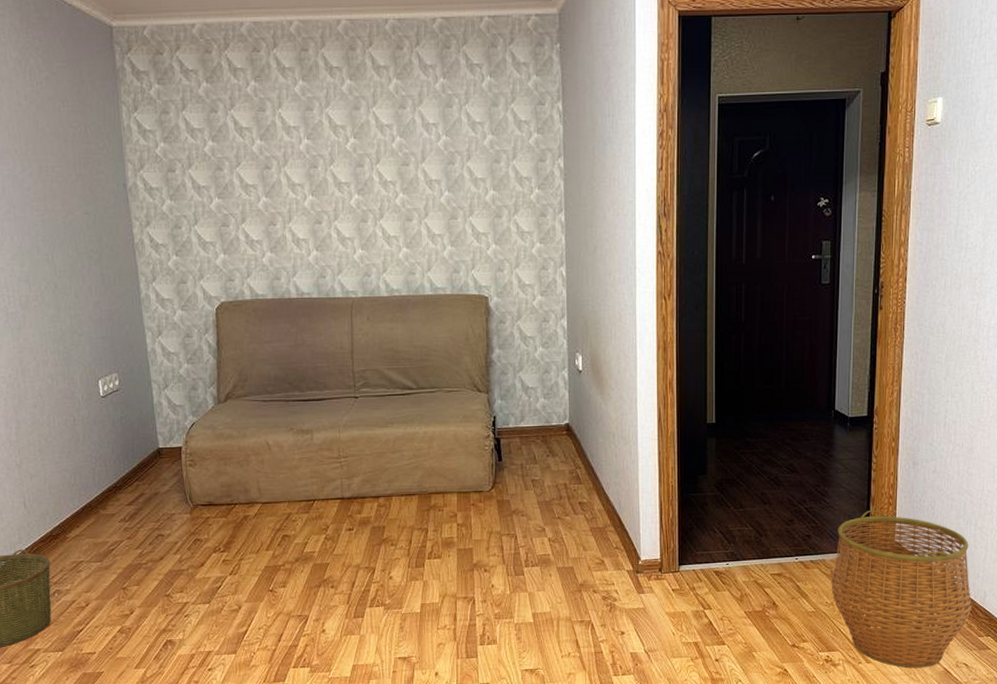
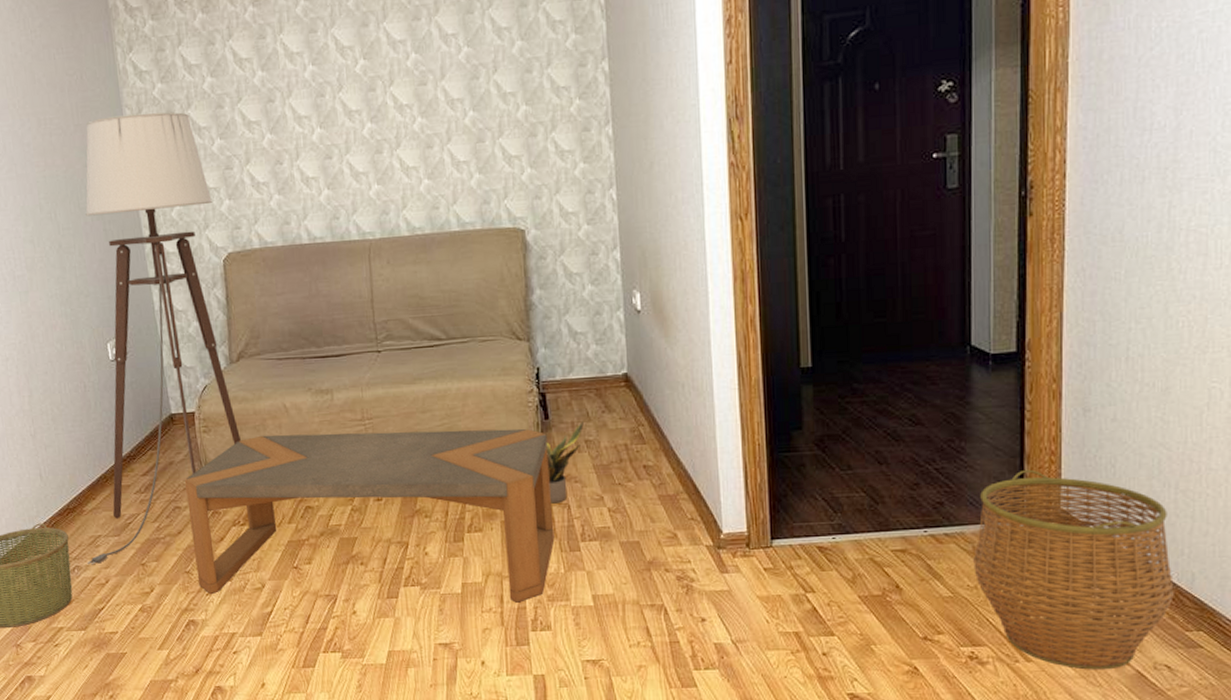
floor lamp: none [68,169,225,589] -> present [85,112,241,565]
coffee table: none [168,468,503,620] -> present [184,428,555,603]
potted plant: none [499,463,531,534] -> present [546,421,584,504]

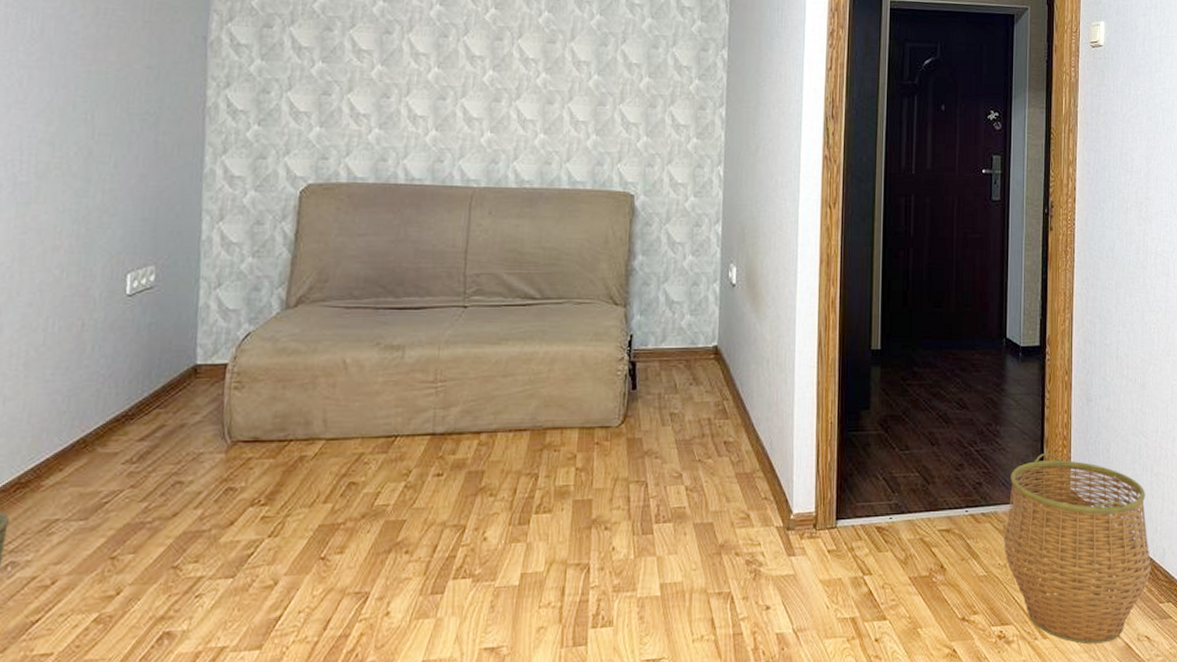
floor lamp: present [85,112,241,565] -> none [29,18,301,560]
coffee table: present [184,428,555,603] -> none [187,395,632,595]
potted plant: present [546,421,584,504] -> none [627,393,670,481]

